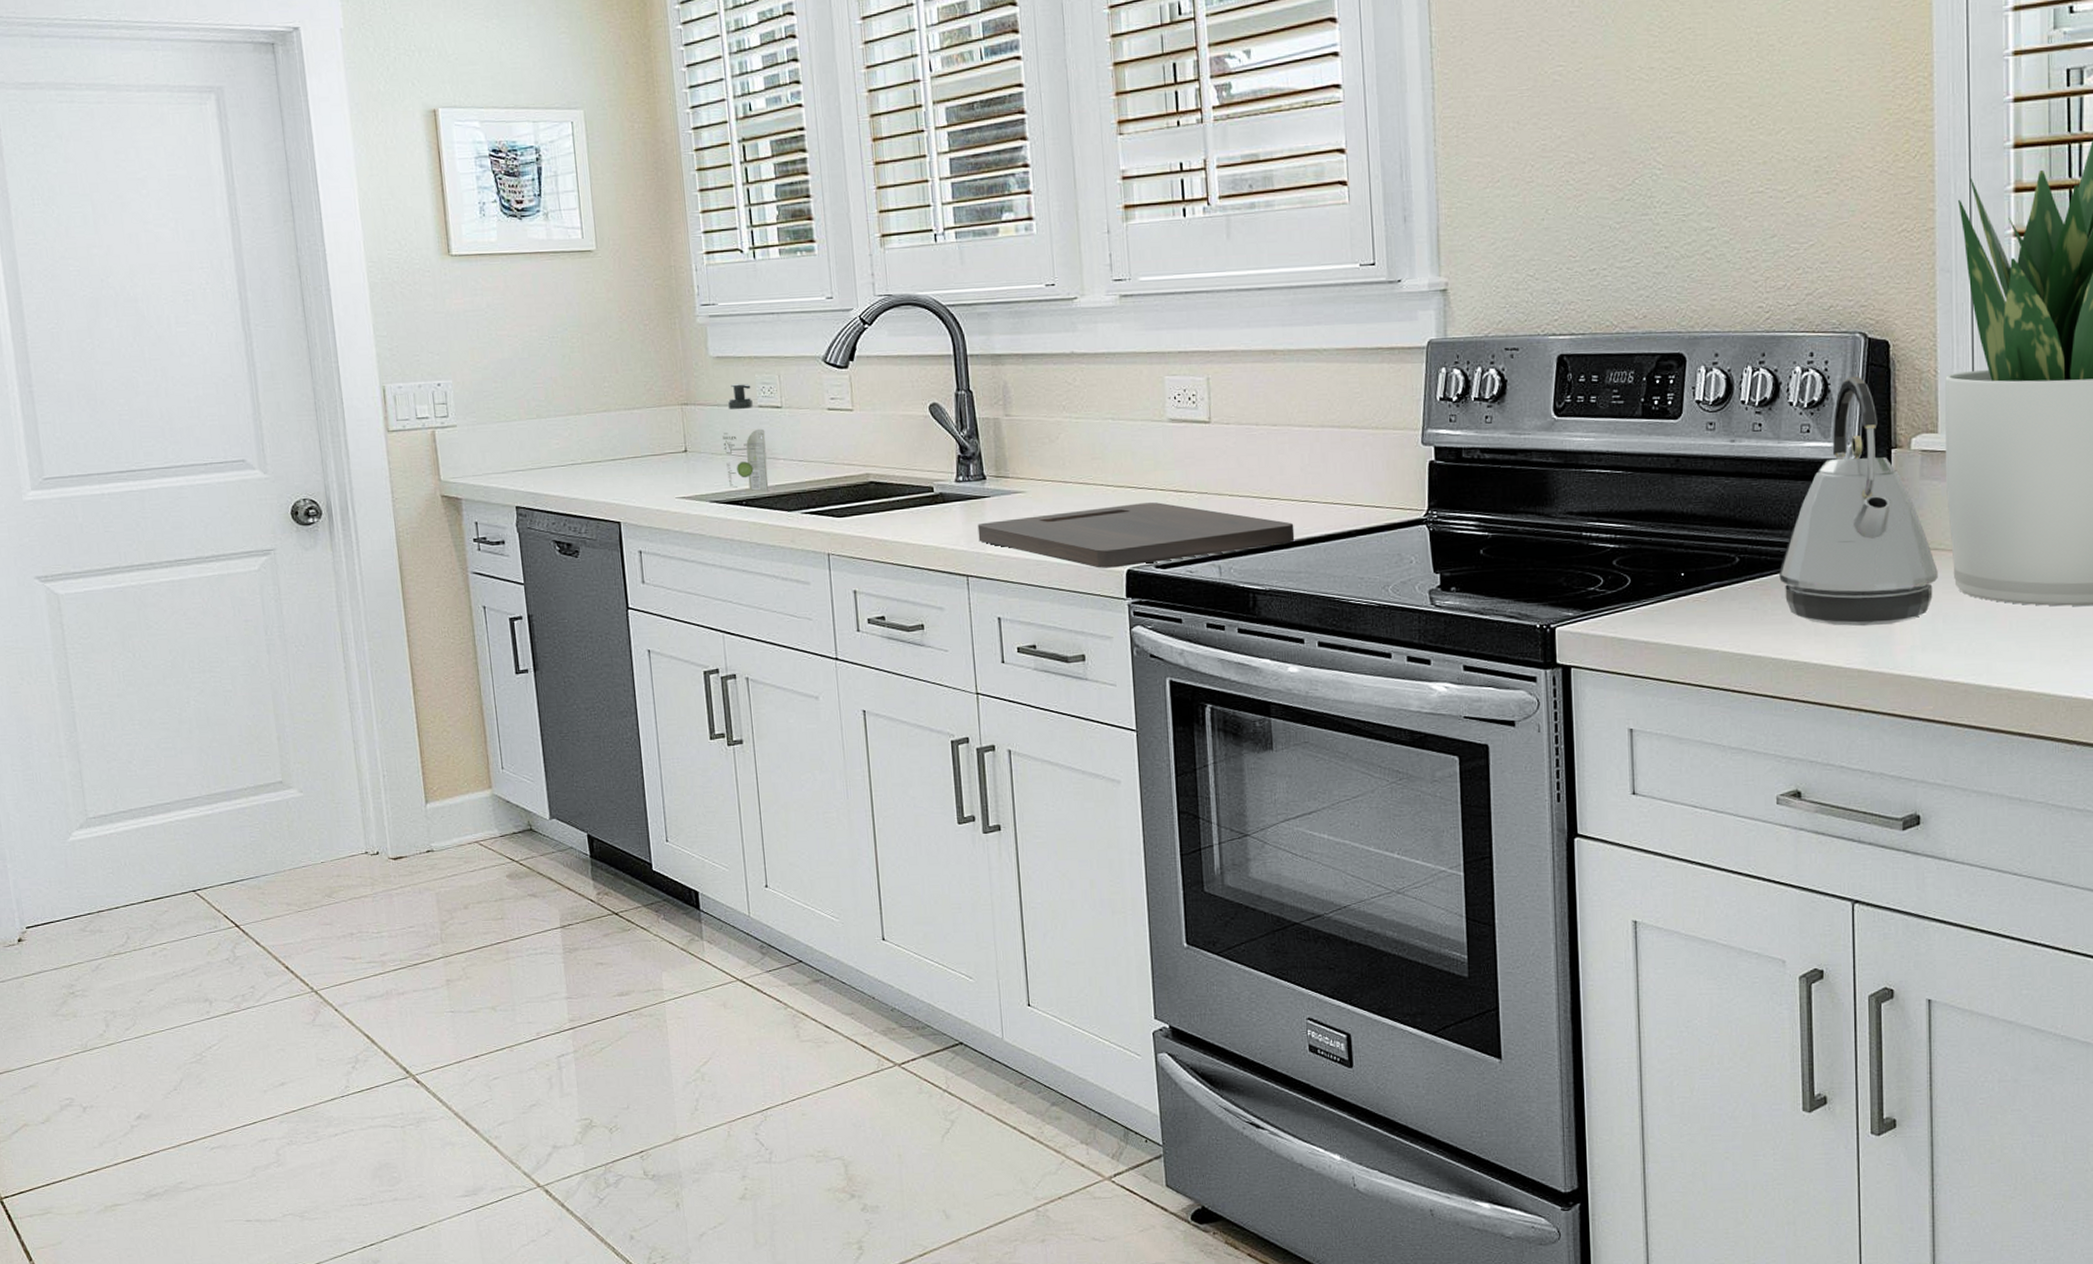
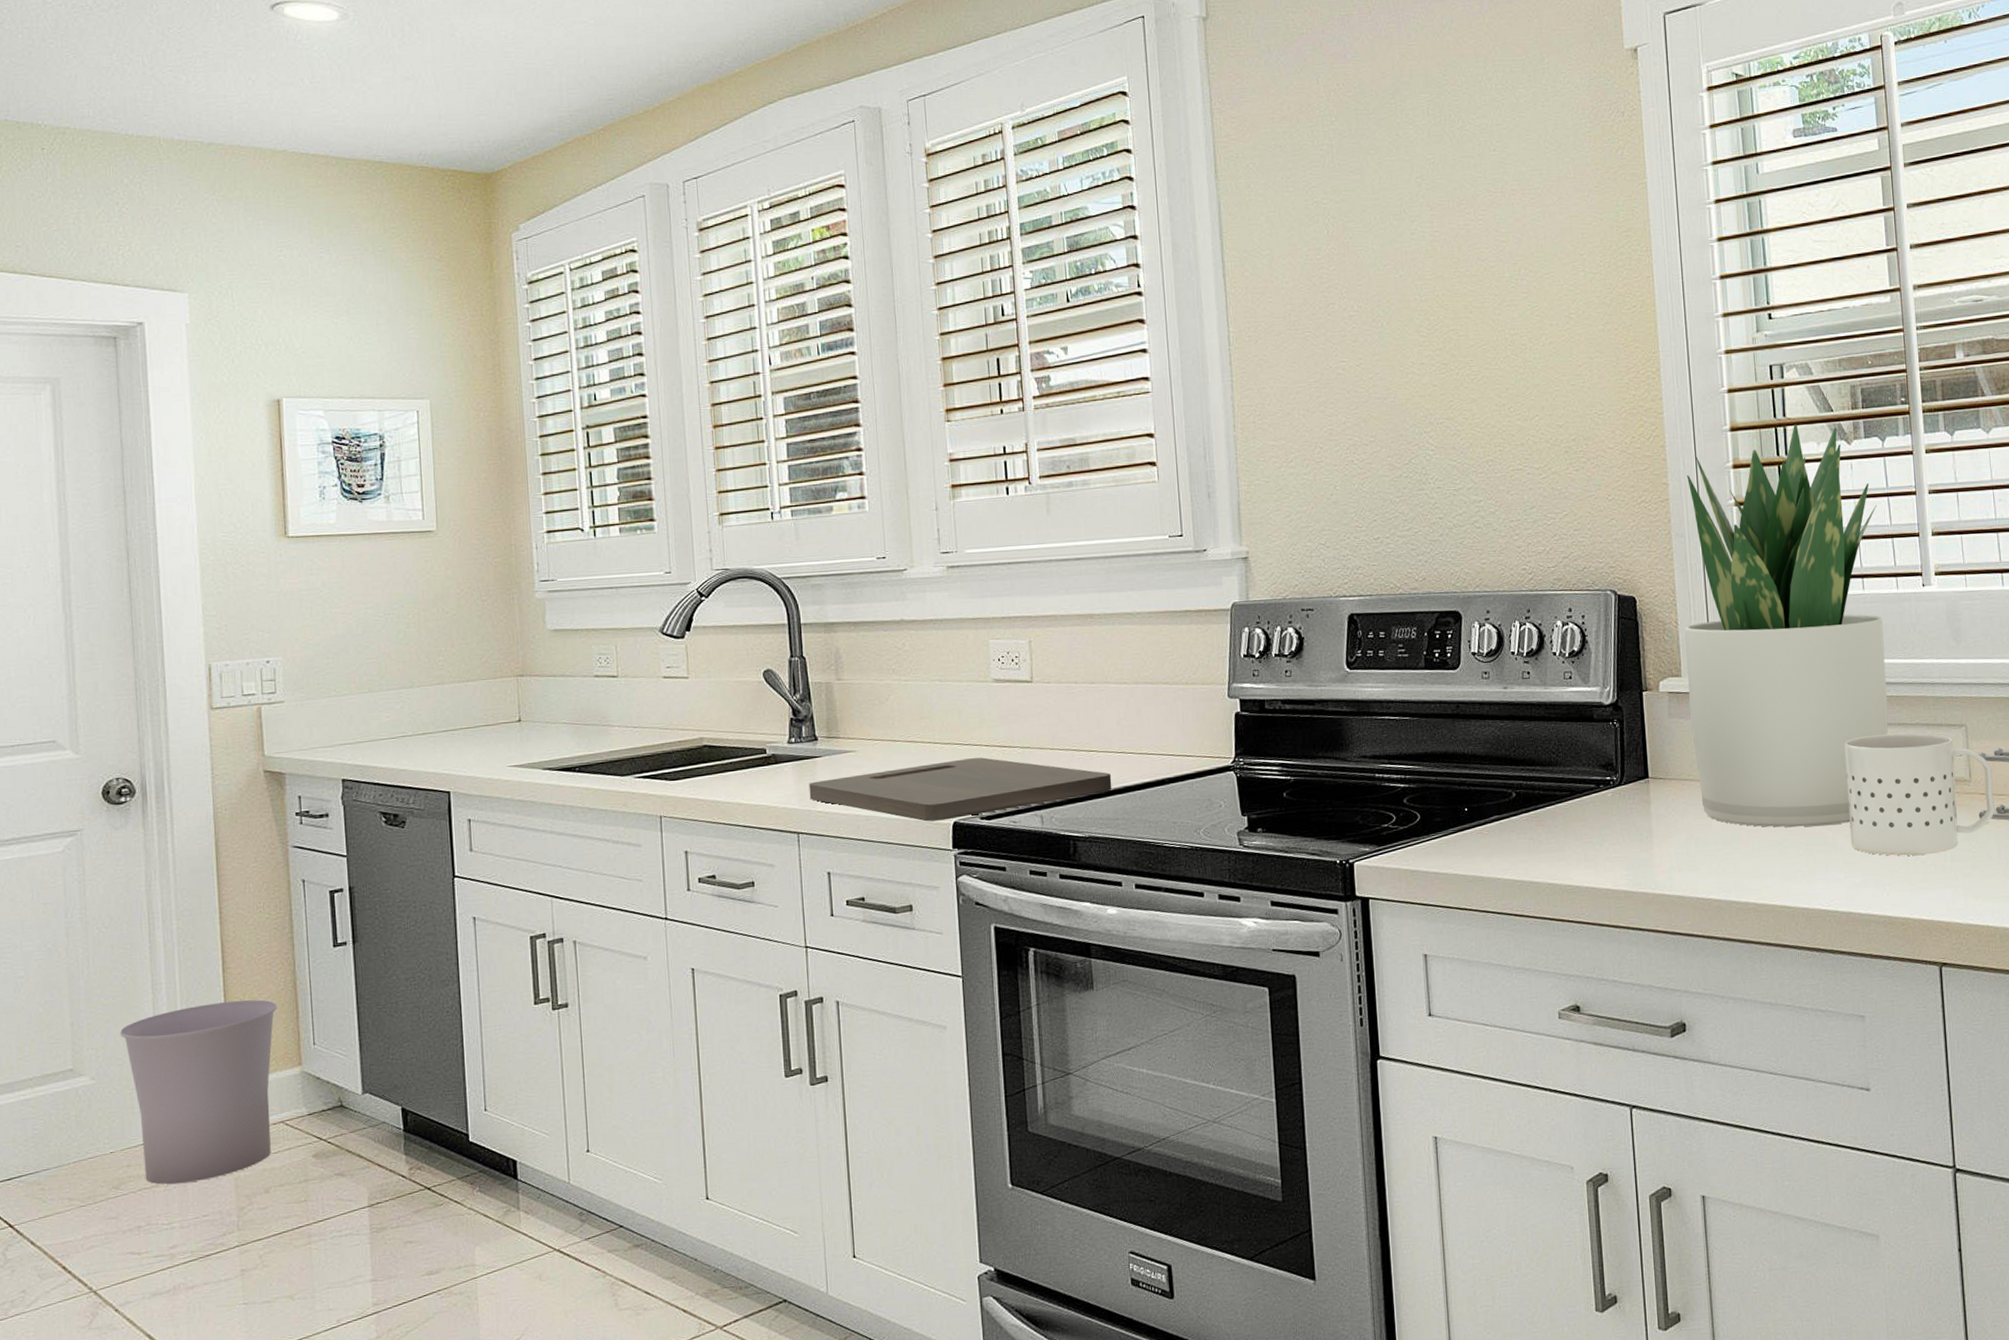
waste bin: none [323,722,468,896] -> present [120,999,278,1185]
soap dispenser: present [723,384,769,493] -> none [557,655,603,759]
kettle: present [1779,376,1938,627] -> none [1551,628,1689,852]

